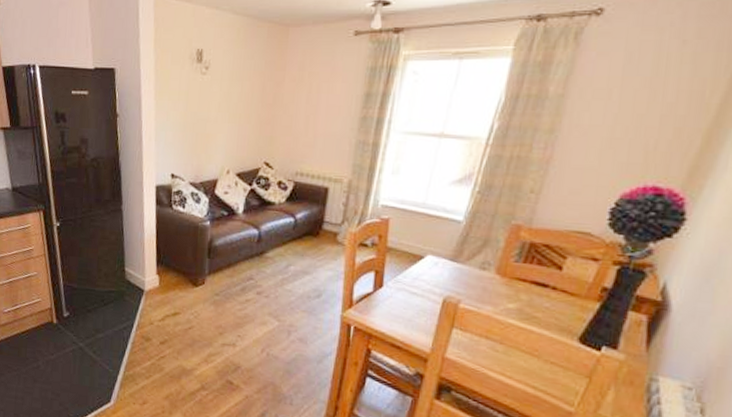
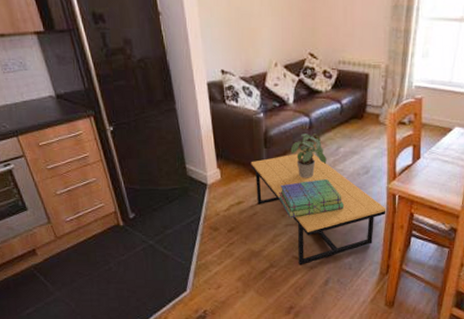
coffee table: none [191,267,339,392] -> present [250,153,386,265]
stack of books: none [218,298,289,338] -> present [279,178,343,218]
potted plant: none [235,246,274,296] -> present [290,134,327,178]

